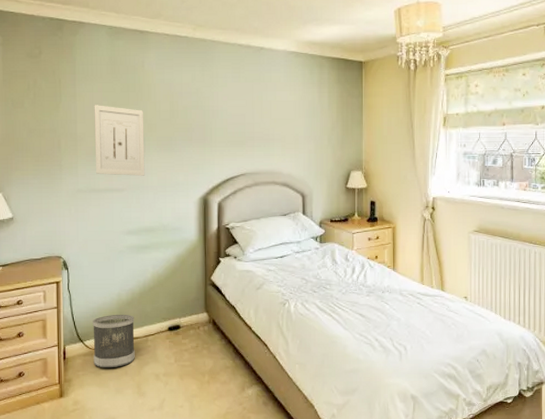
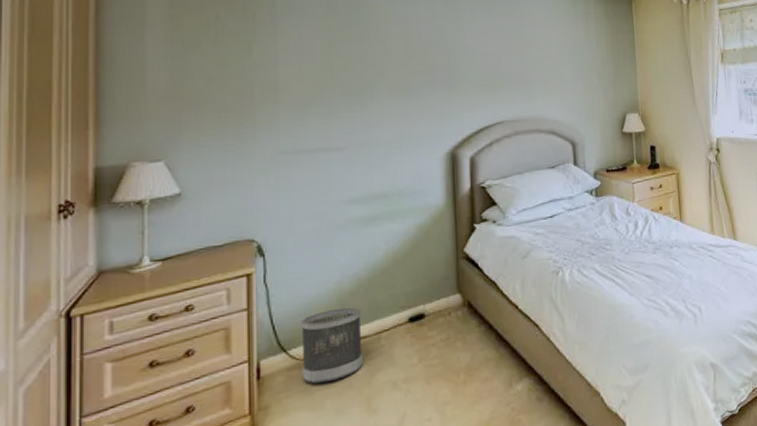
wall art: present [94,105,145,176] -> none [302,45,374,131]

